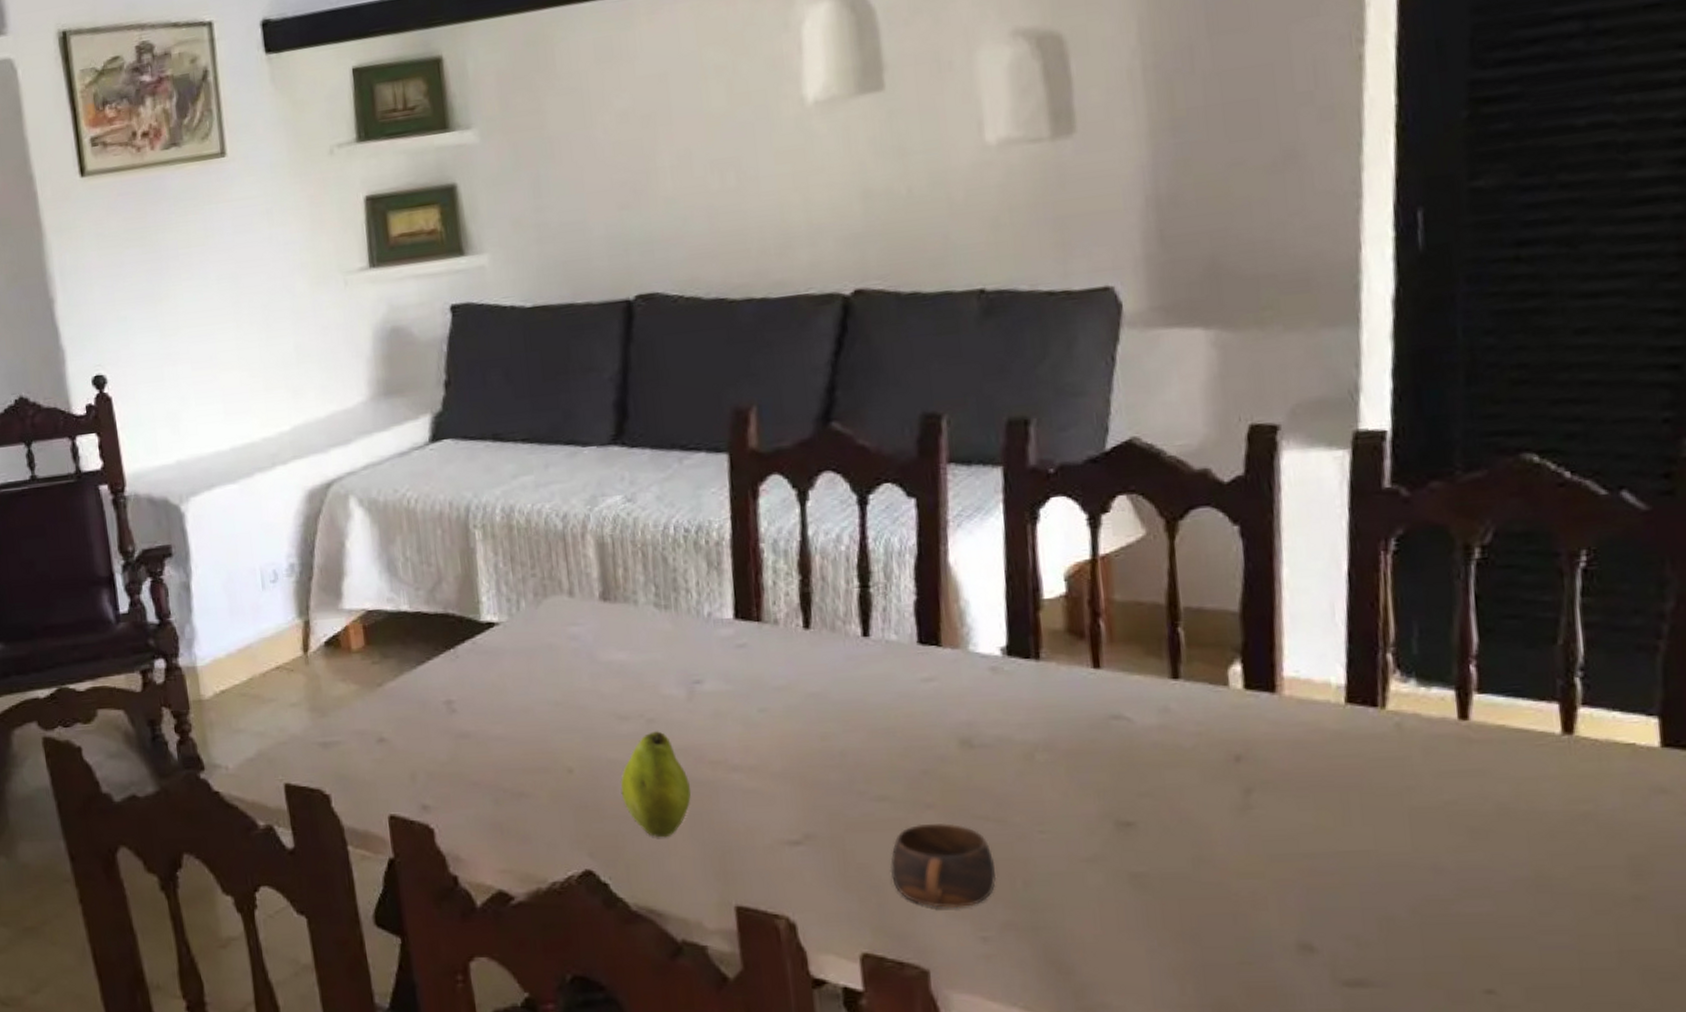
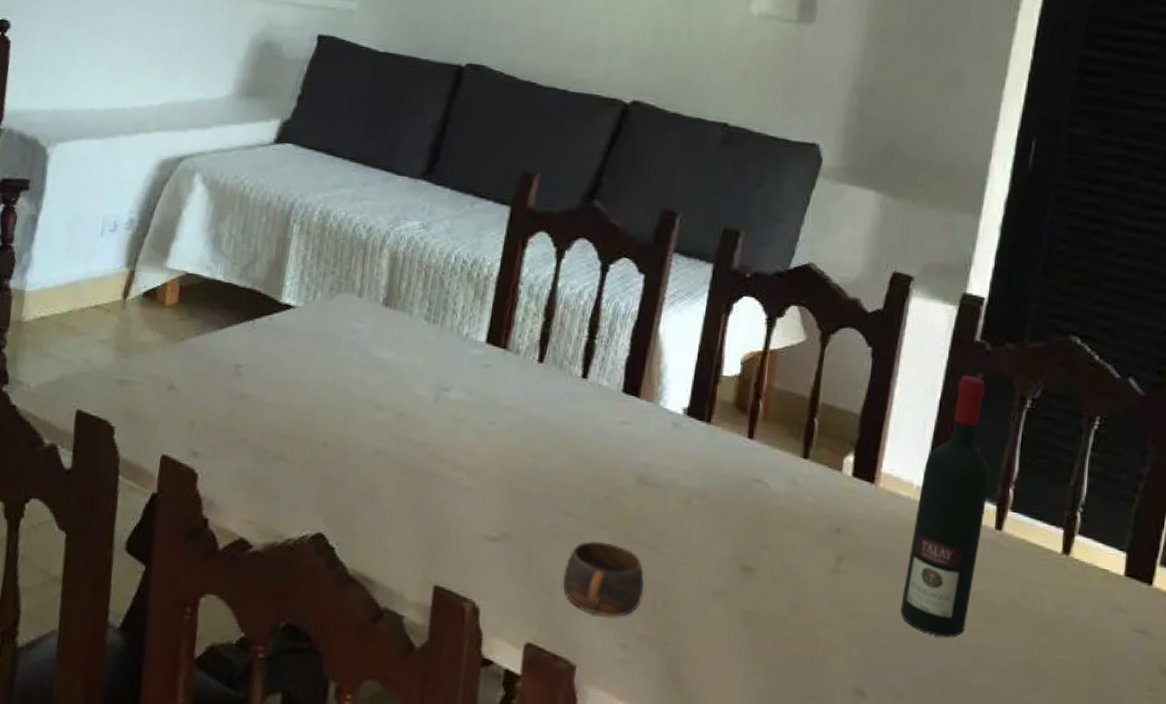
fruit: present [620,730,692,838] -> none [362,423,421,516]
wine bottle: none [1342,533,1440,864] -> present [900,374,991,637]

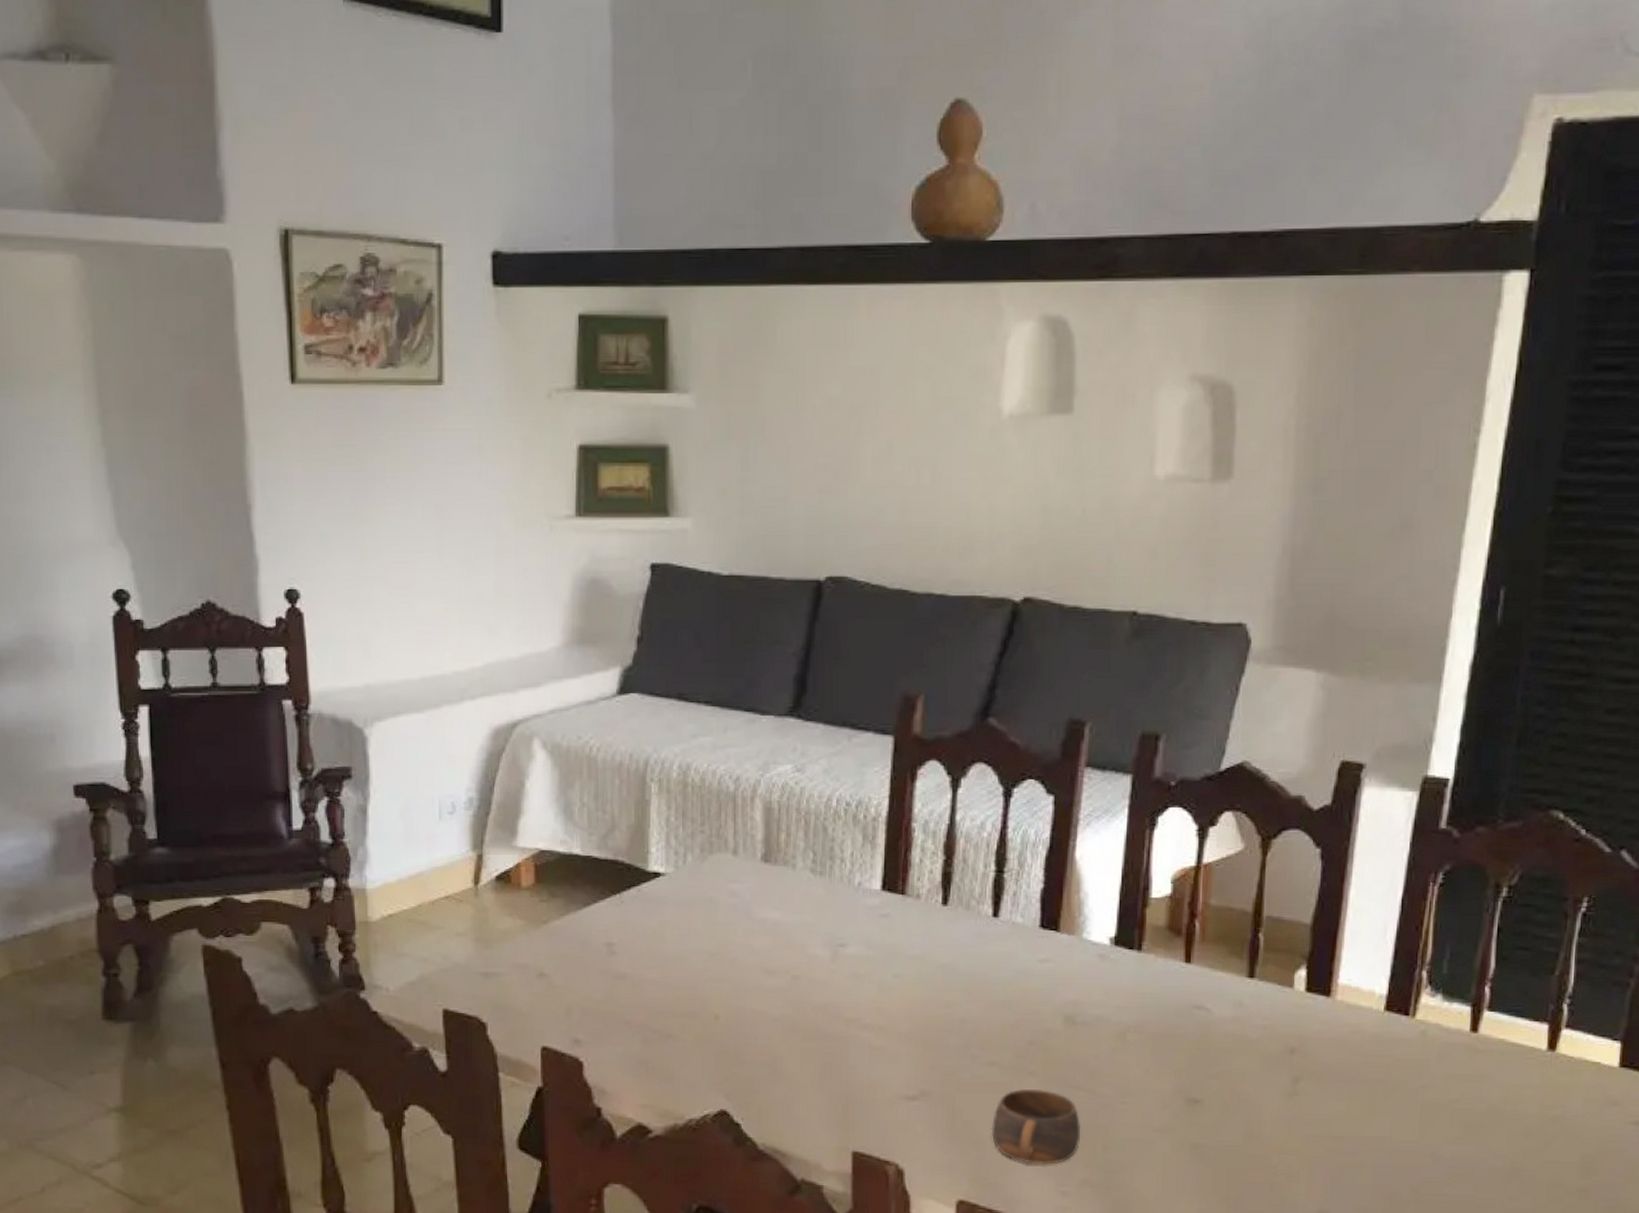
wine bottle: present [900,374,991,637] -> none [1367,867,1463,1150]

